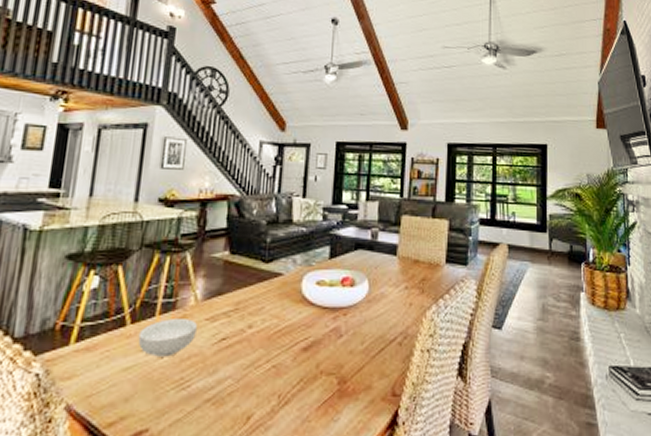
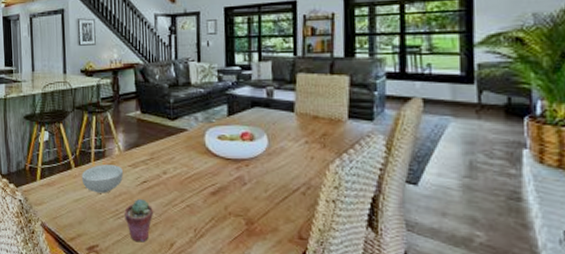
potted succulent: none [191,360,230,419] -> present [124,198,153,242]

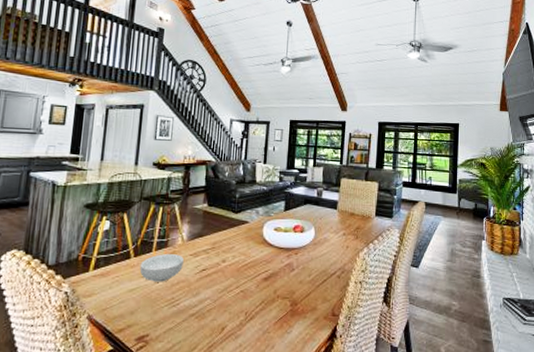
potted succulent: present [124,198,153,242] -> none [180,285,209,329]

